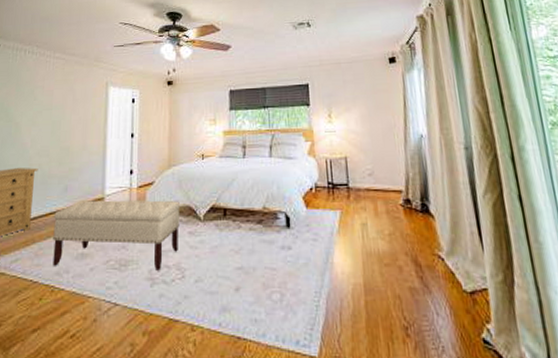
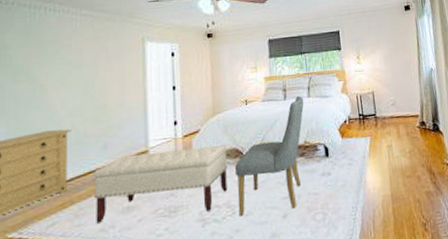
chair: none [188,155,265,282] -> present [235,96,304,216]

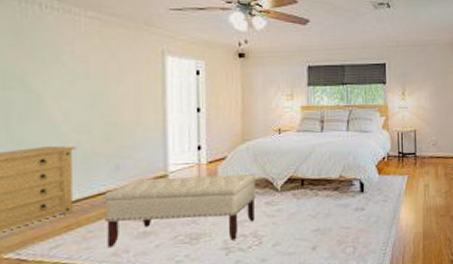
chair: present [235,96,304,216] -> none [264,129,342,246]

